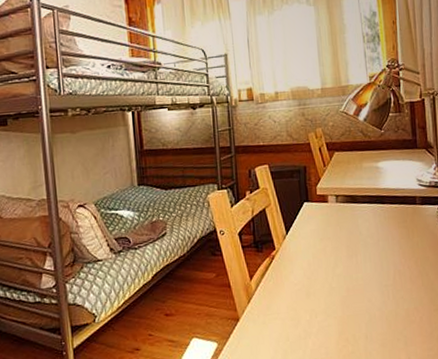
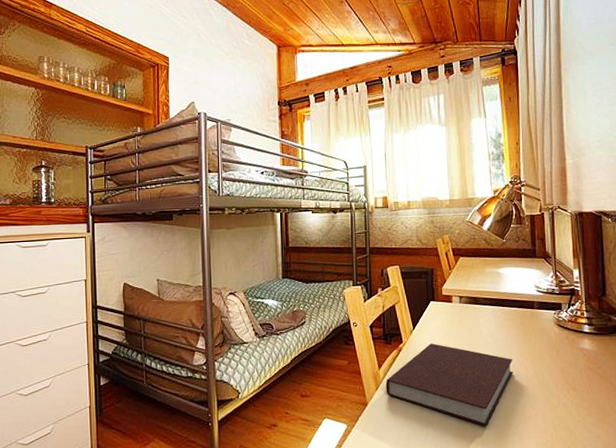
notebook: none [258,248,396,335] -> present [385,343,513,427]

